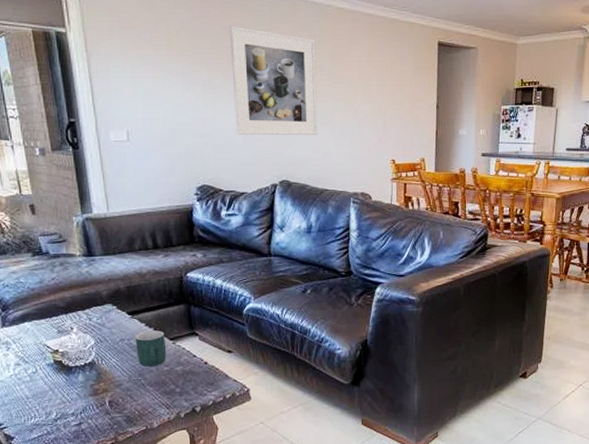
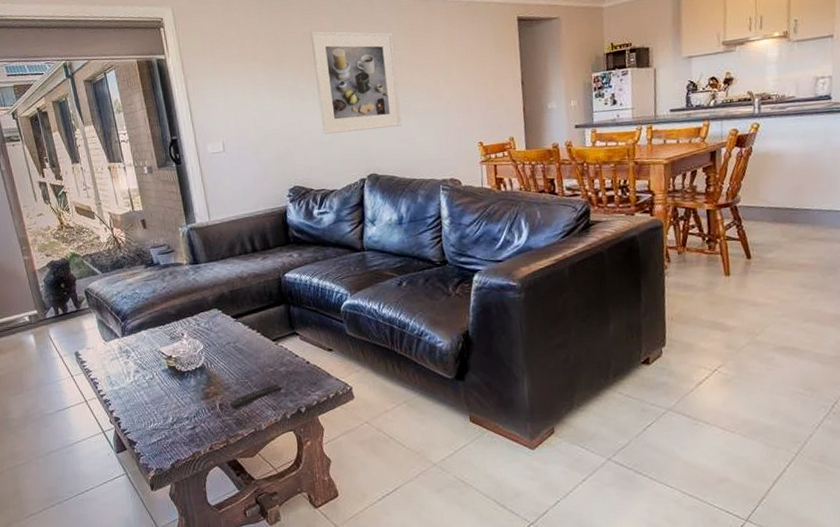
remote control: none [119,383,179,408] -> present [229,384,284,411]
mug: present [135,330,167,367] -> none [240,332,271,369]

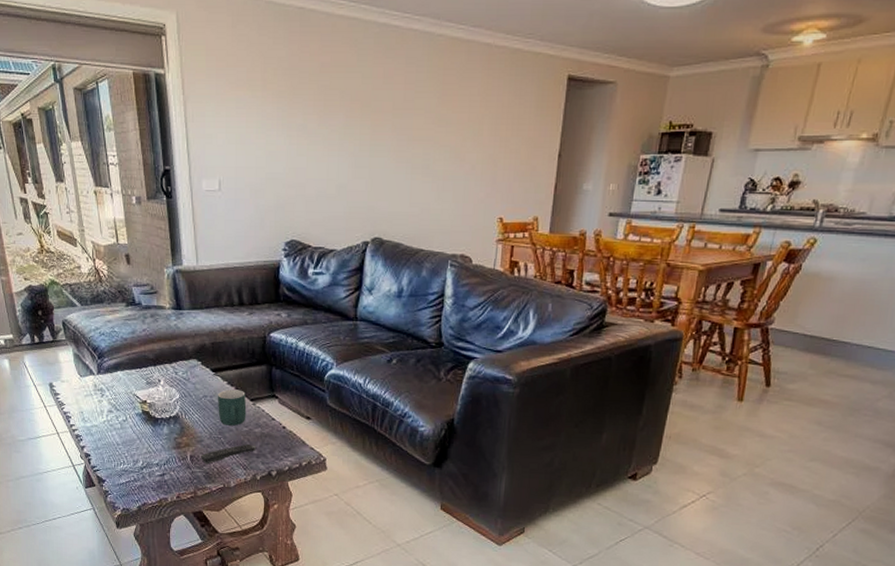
mug: none [240,332,271,369] -> present [217,389,247,426]
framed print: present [310,31,402,134] -> none [328,62,422,187]

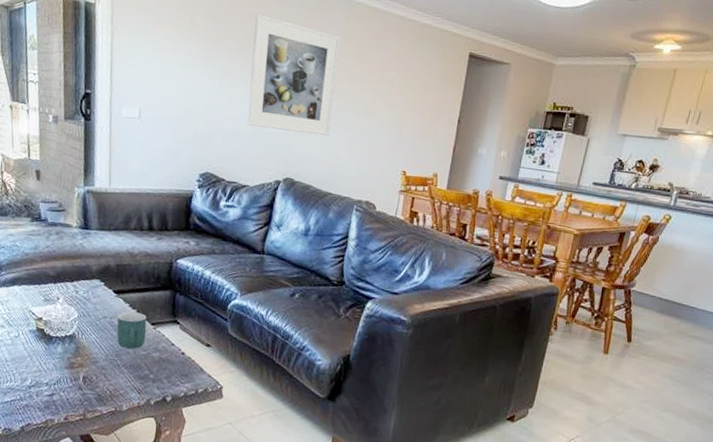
remote control: present [200,444,257,465] -> none [93,368,153,387]
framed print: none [328,62,422,187] -> present [247,13,341,136]

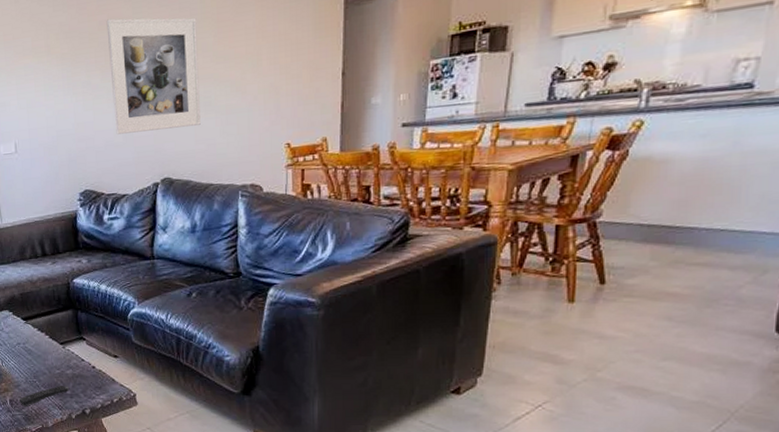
remote control: none [93,368,153,387] -> present [18,386,70,407]
mug: present [116,312,147,349] -> none [29,335,58,369]

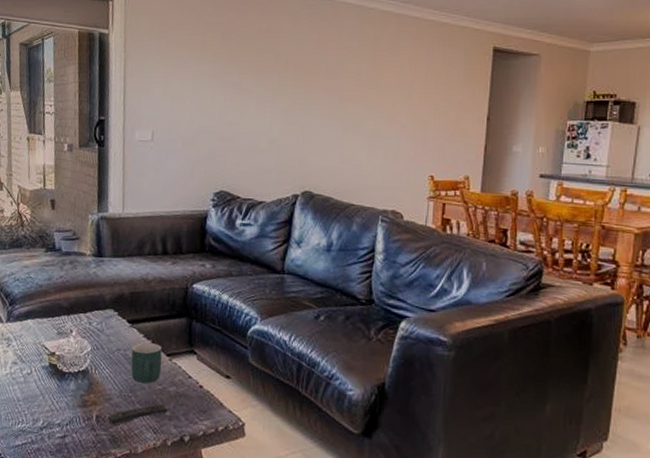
mug: none [29,335,58,369] -> present [131,342,162,383]
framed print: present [106,17,201,135] -> none [261,28,354,144]

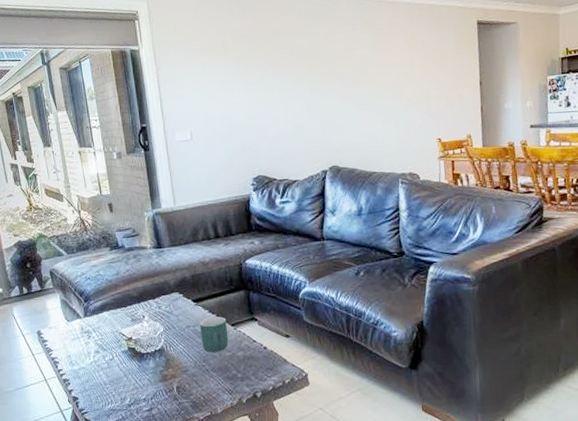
remote control: present [107,404,170,427] -> none [186,369,241,394]

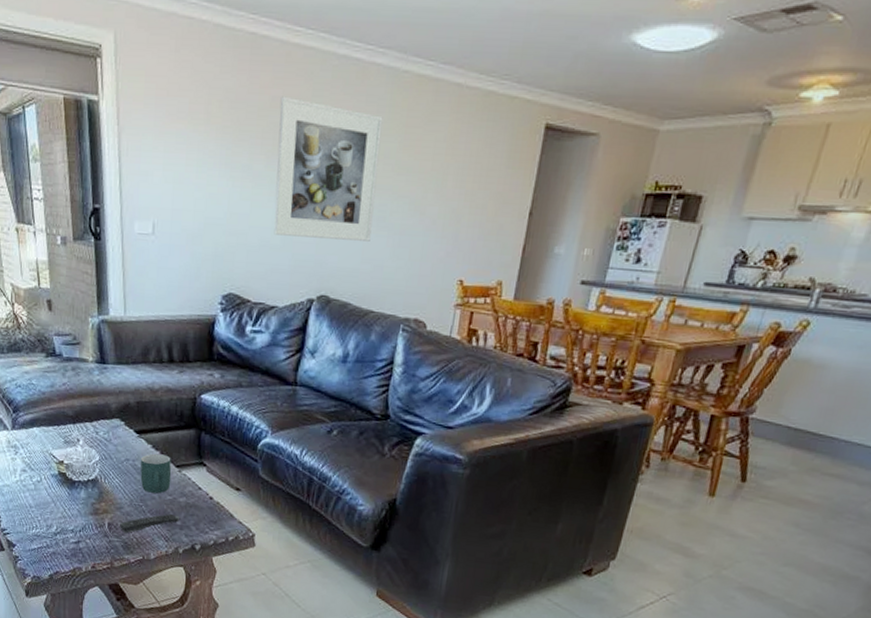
remote control: none [186,369,241,394] -> present [119,514,181,534]
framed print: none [278,28,364,126] -> present [273,96,383,241]

